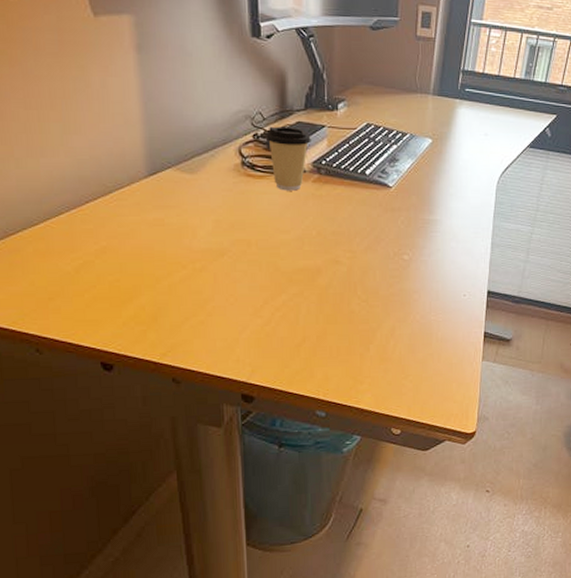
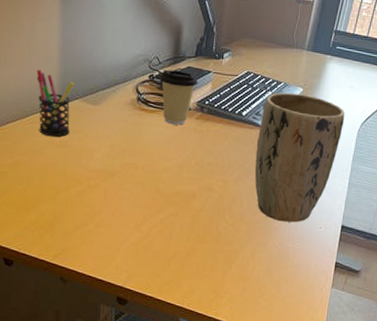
pen holder: none [116,136,164,215] -> present [36,70,75,137]
plant pot: none [385,145,481,292] -> present [254,92,345,223]

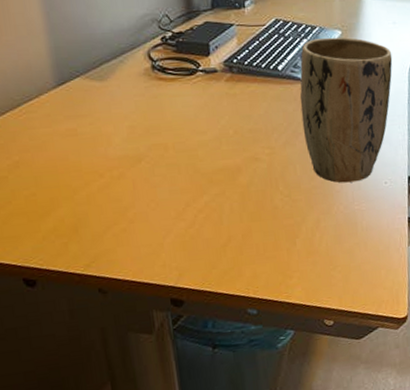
pen holder: present [36,70,75,137] -> none [19,48,76,127]
coffee cup: present [159,69,198,125] -> none [173,27,221,92]

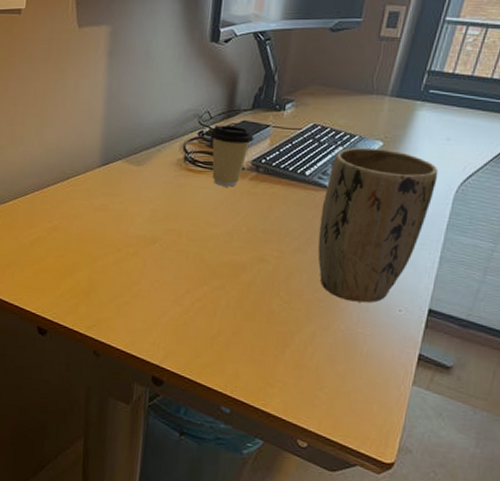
coffee cup: none [173,27,221,92] -> present [209,125,254,187]

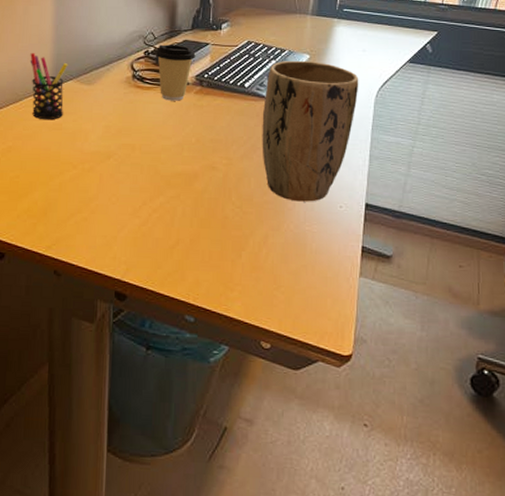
pen holder: none [79,130,118,201] -> present [30,53,68,120]

